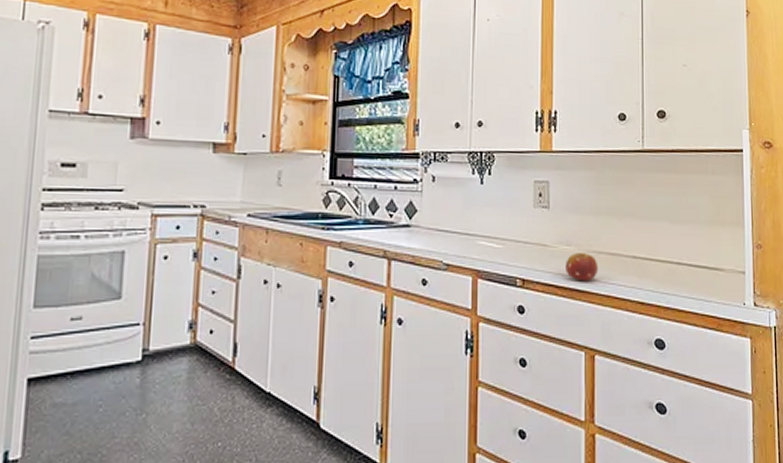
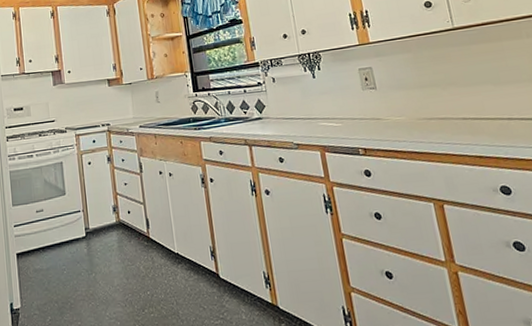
fruit: present [566,253,599,282] -> none [400,121,433,145]

